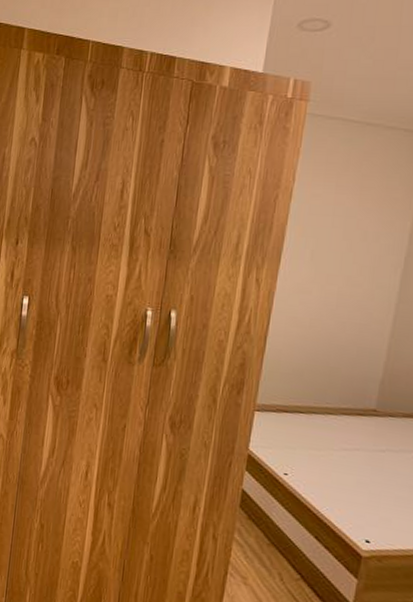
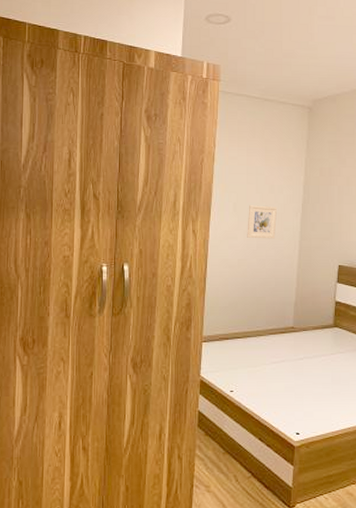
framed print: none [324,254,370,298] -> present [247,205,278,239]

